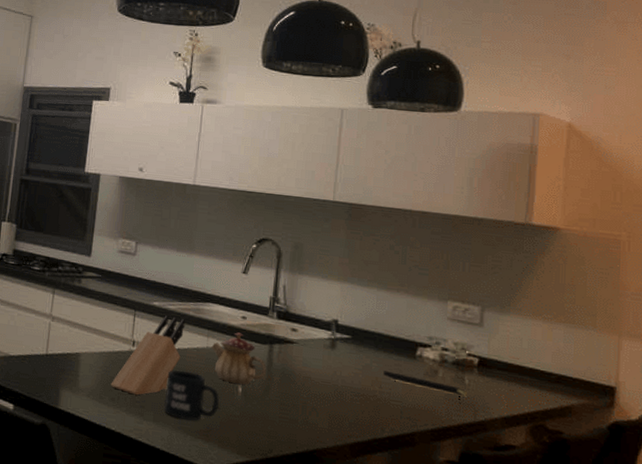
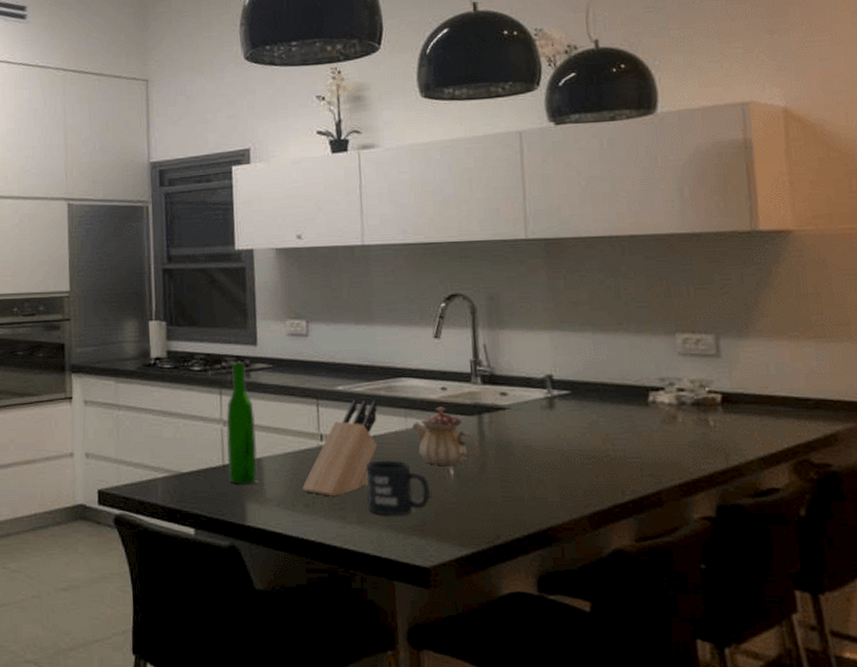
wine bottle: none [49,268,80,374] -> present [226,363,258,484]
notepad: present [383,371,467,401] -> none [614,425,714,447]

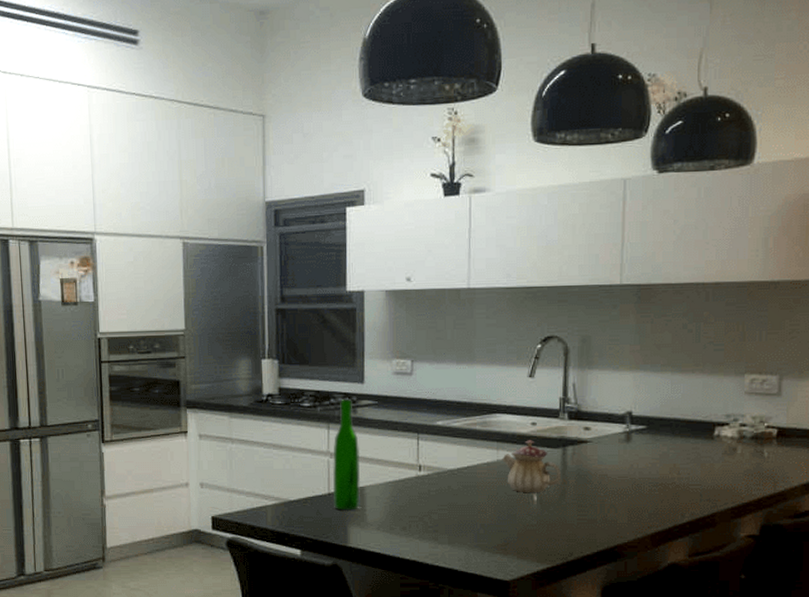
knife block: present [302,400,378,497] -> none [400,434,473,521]
mug: present [366,460,430,516] -> none [458,488,514,537]

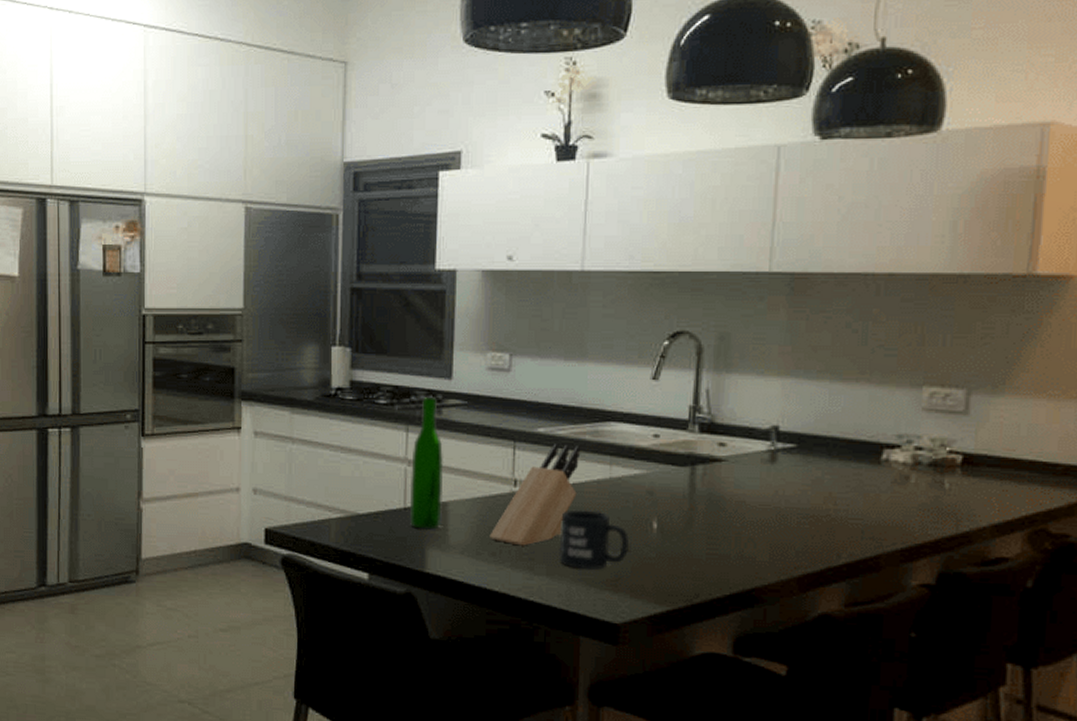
knife block: none [400,434,473,521] -> present [489,444,581,546]
mug: none [458,488,514,537] -> present [558,510,629,569]
teapot: present [502,440,561,492] -> none [615,455,688,519]

